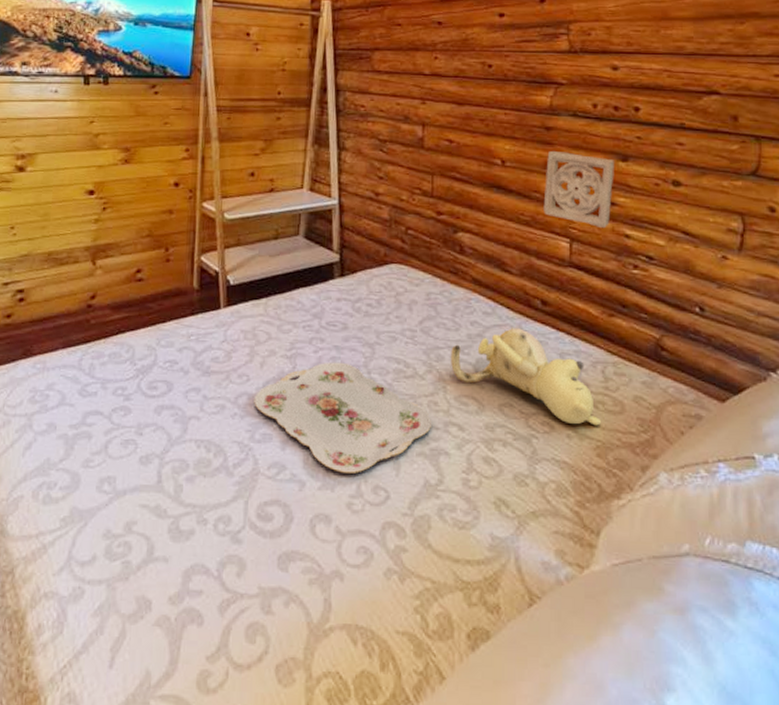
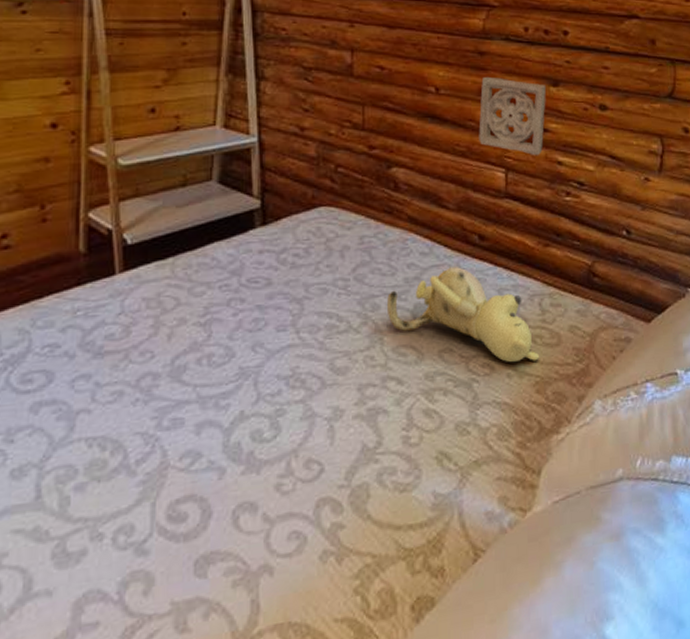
serving tray: present [254,362,431,473] -> none [160,323,368,451]

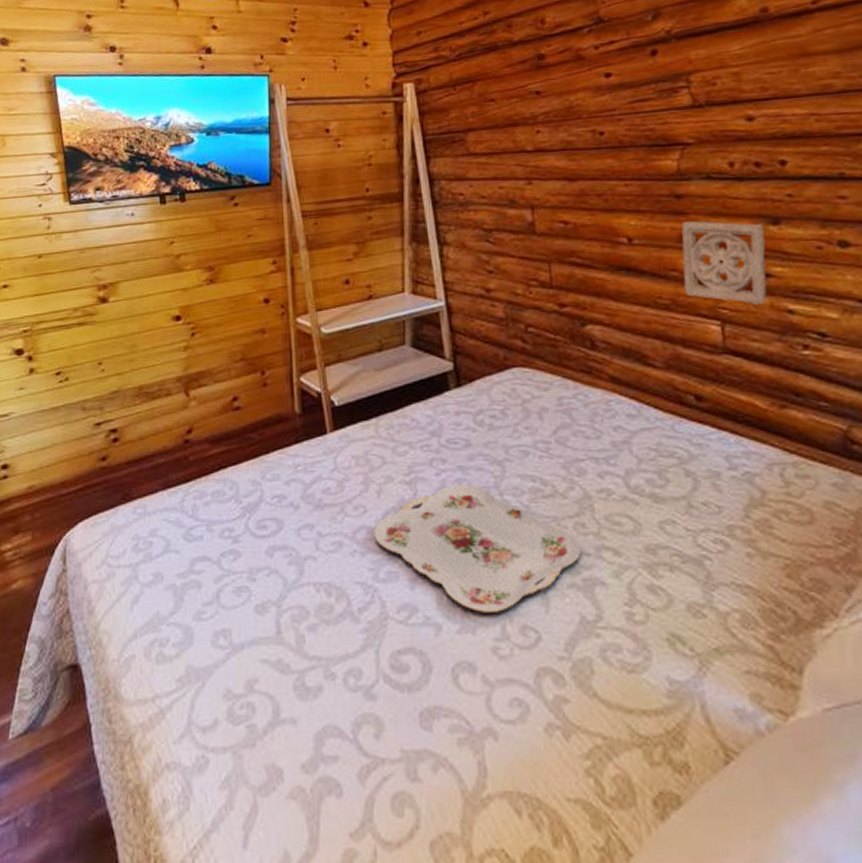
serving tray: none [160,323,368,451] -> present [374,484,581,612]
teddy bear: present [386,267,539,363] -> none [593,430,787,541]

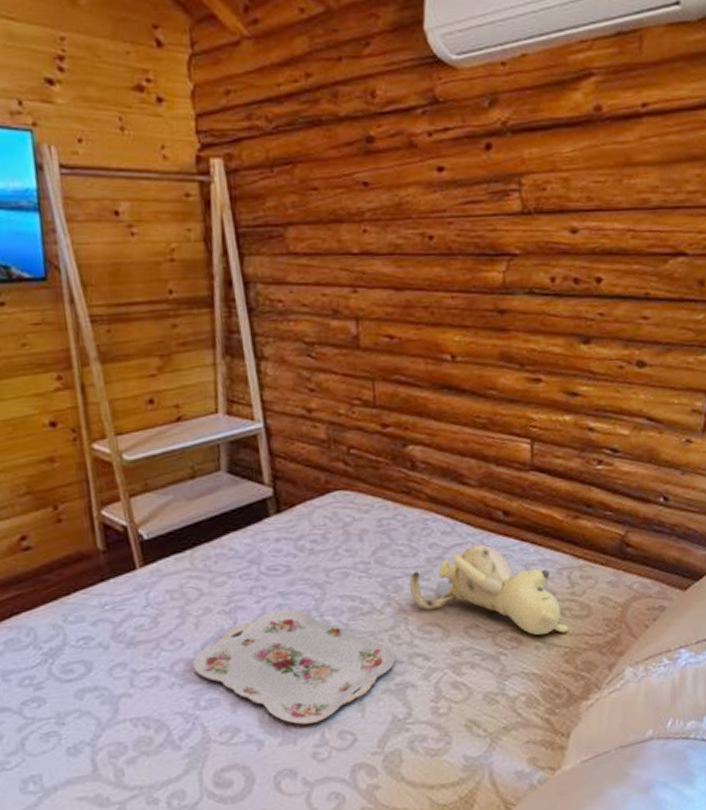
teddy bear: none [593,430,787,541] -> present [409,544,568,636]
wall ornament: present [681,220,767,306] -> none [500,337,576,424]

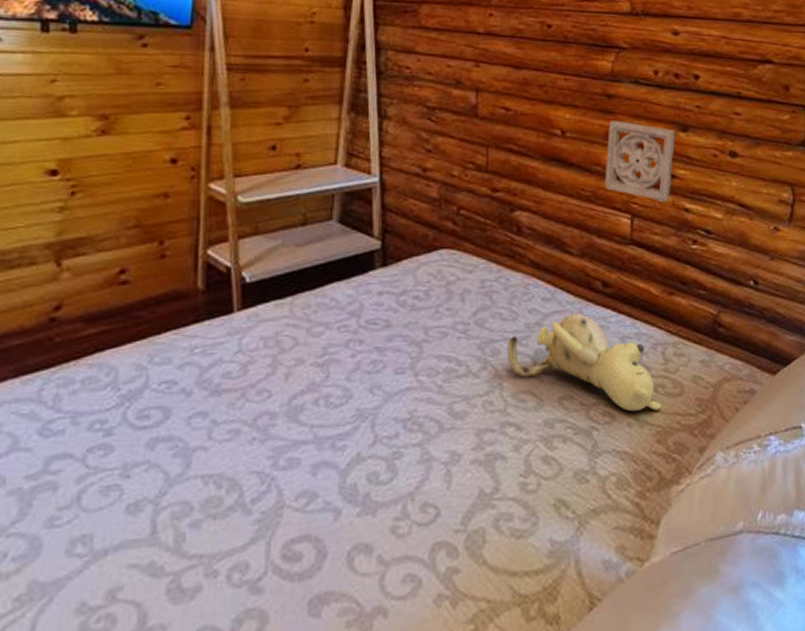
serving tray: present [192,608,395,725] -> none [277,365,486,493]
wall ornament: none [500,337,576,424] -> present [605,119,675,203]

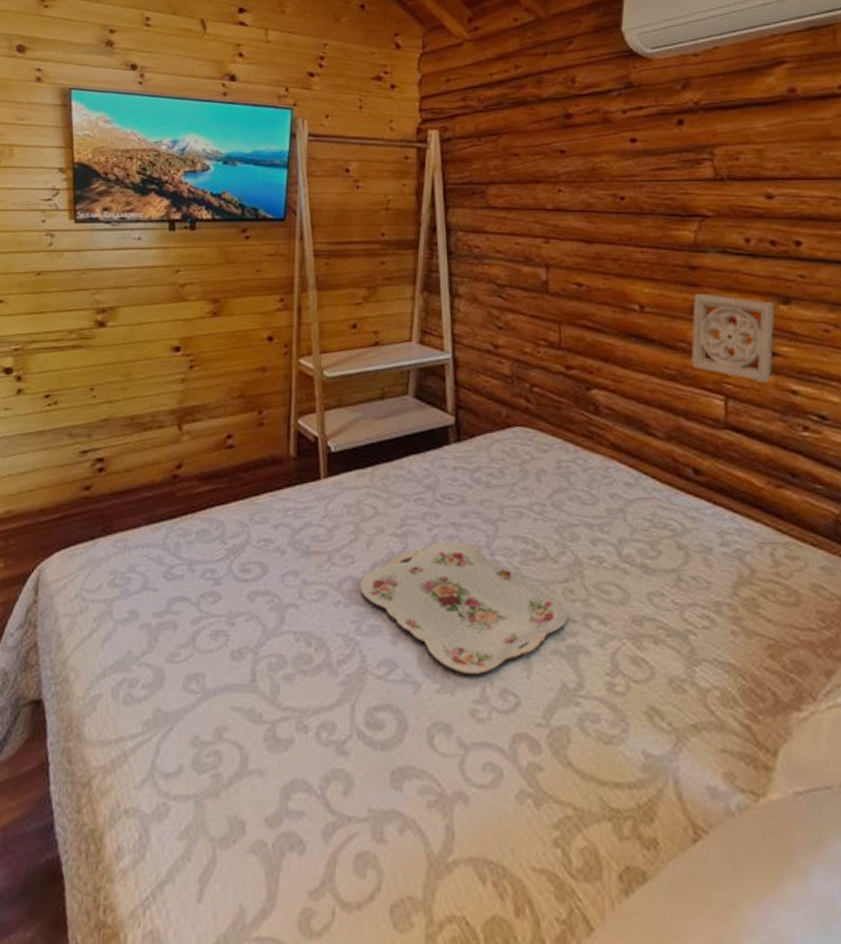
serving tray: none [277,365,486,493] -> present [360,541,567,674]
teddy bear: present [506,313,661,412] -> none [586,502,772,620]

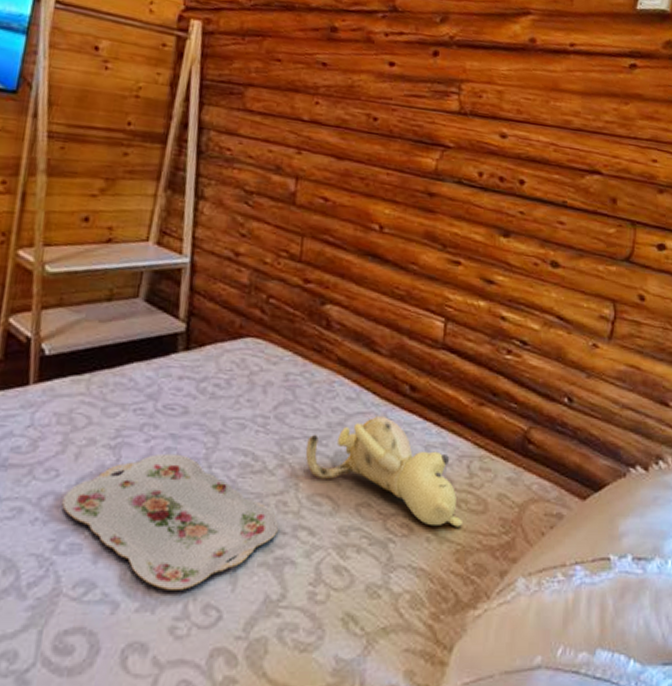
teddy bear: none [586,502,772,620] -> present [305,416,462,527]
wall ornament: present [691,293,775,383] -> none [420,219,496,309]

